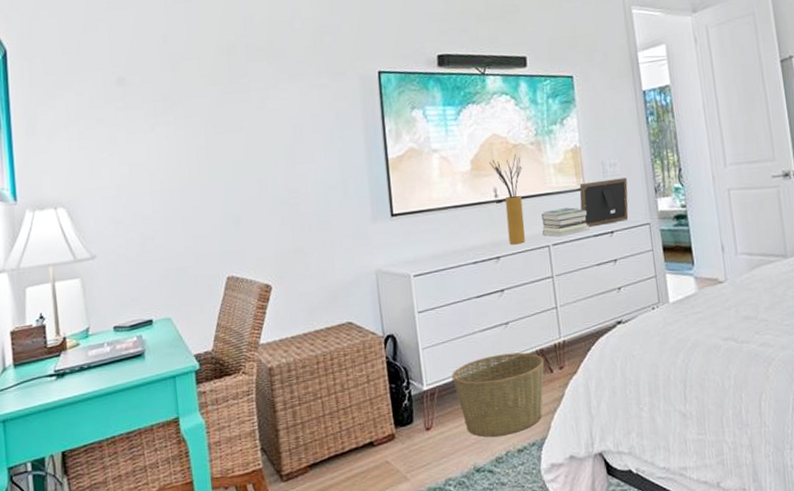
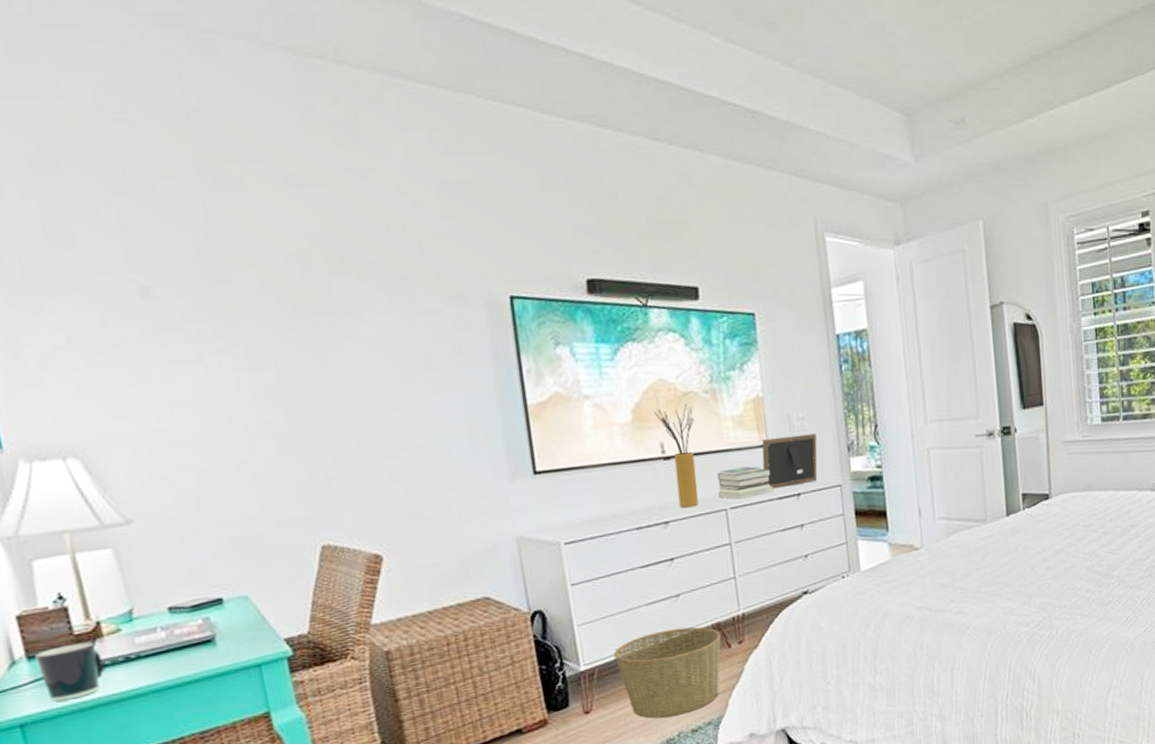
mug: none [19,353,65,402] -> present [35,641,104,702]

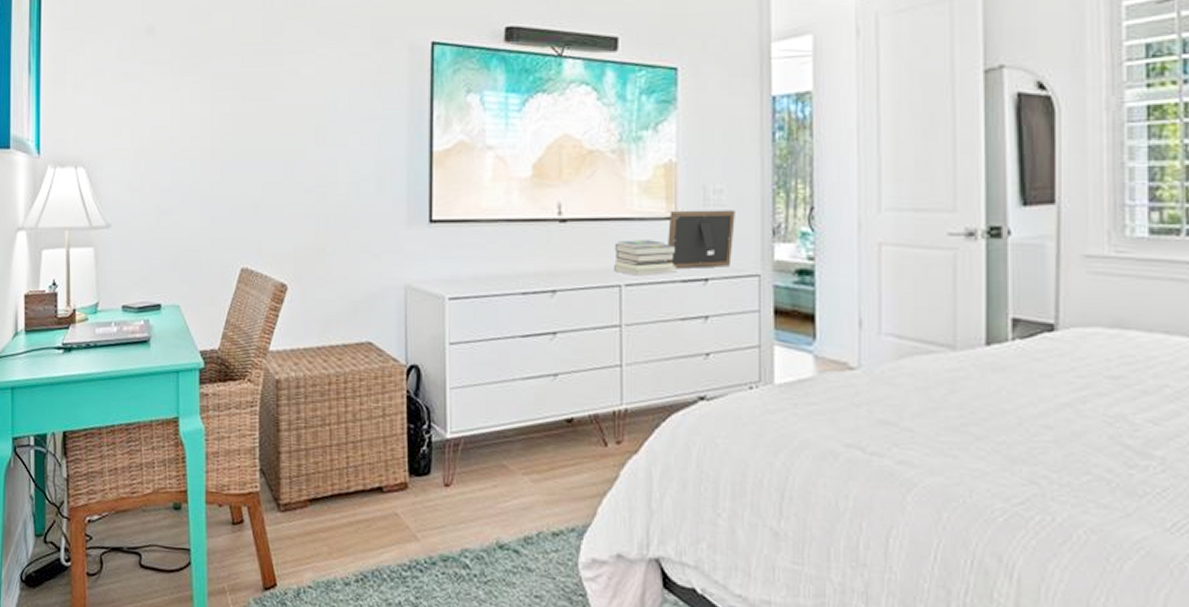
mug: present [35,641,104,702] -> none [30,325,72,373]
basket: present [614,627,722,719] -> none [482,411,598,512]
vase: present [655,404,698,508] -> none [556,163,597,278]

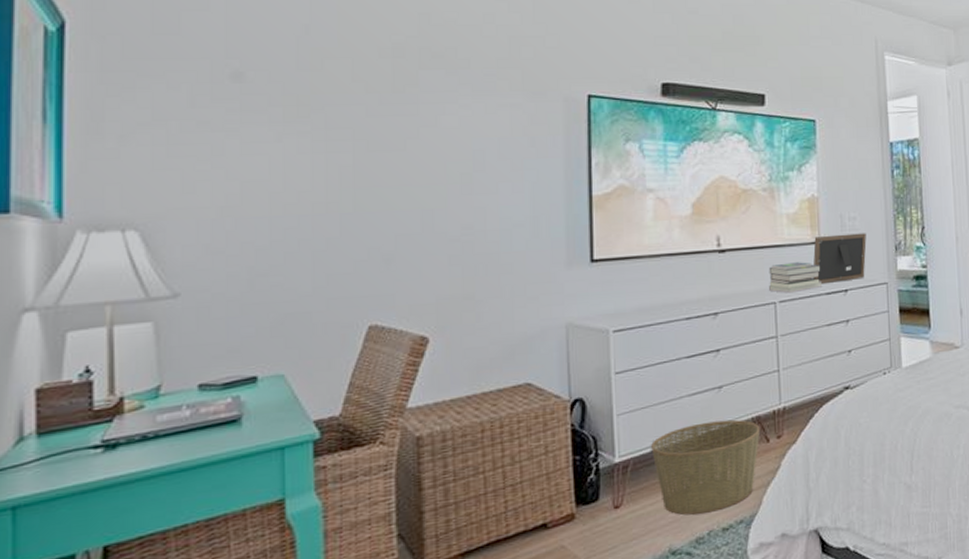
basket: none [482,411,598,512] -> present [651,419,761,515]

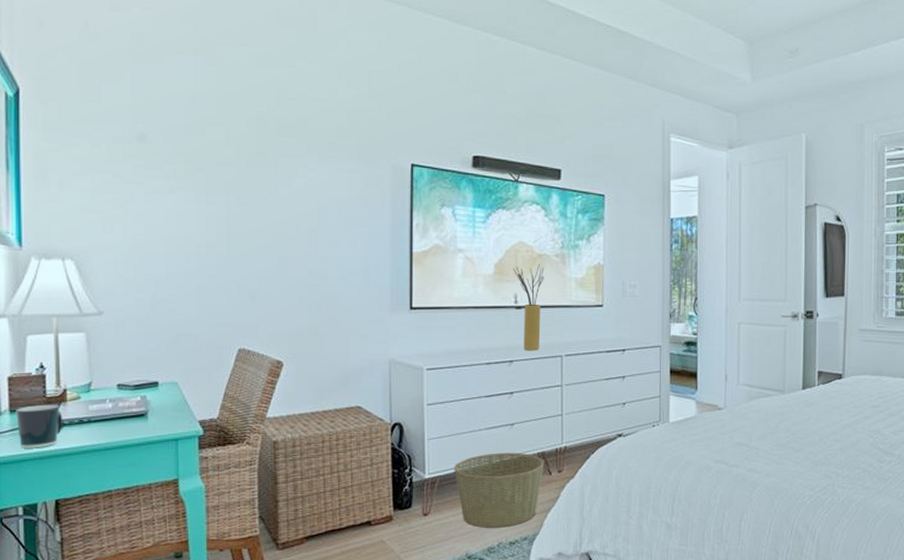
mug: none [46,418,118,482] -> present [16,404,63,449]
vase: none [714,200,751,300] -> present [513,264,544,351]
books: present [768,262,822,294] -> none [557,322,603,349]
picture frame: present [813,233,867,285] -> none [595,300,644,343]

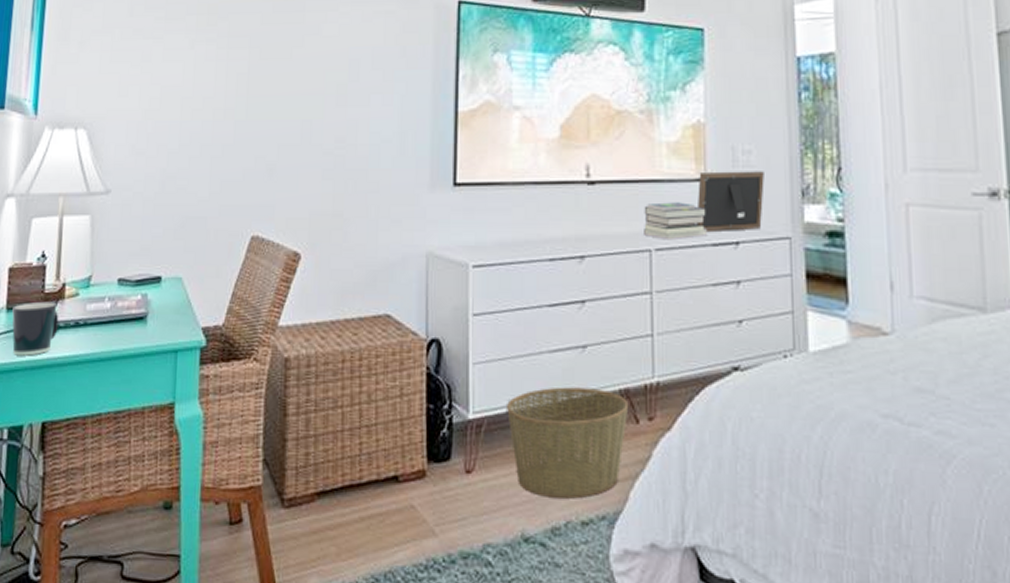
vase: present [513,264,544,351] -> none [584,124,625,243]
books: none [557,322,603,349] -> present [644,202,707,241]
picture frame: none [595,300,644,343] -> present [697,171,764,233]

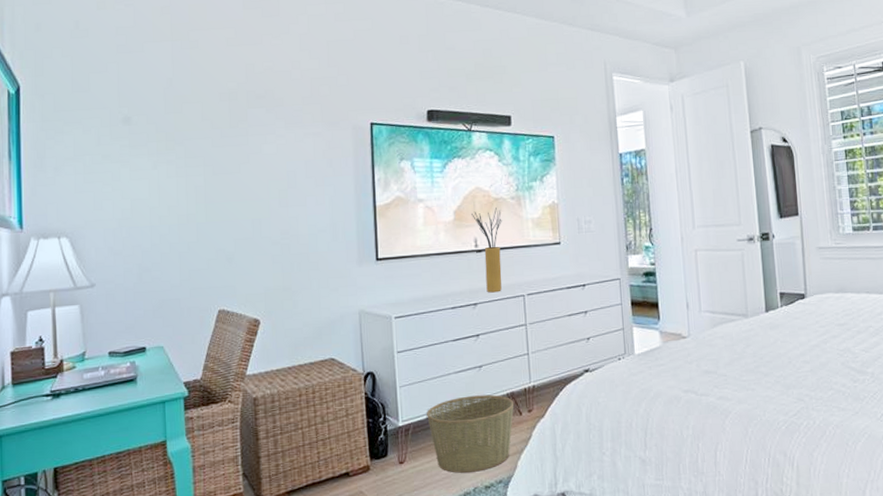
mug: present [12,301,59,356] -> none [18,375,60,420]
vase: none [584,124,625,243] -> present [472,208,502,293]
books: present [644,202,707,241] -> none [518,260,563,288]
picture frame: present [697,171,764,233] -> none [555,234,601,280]

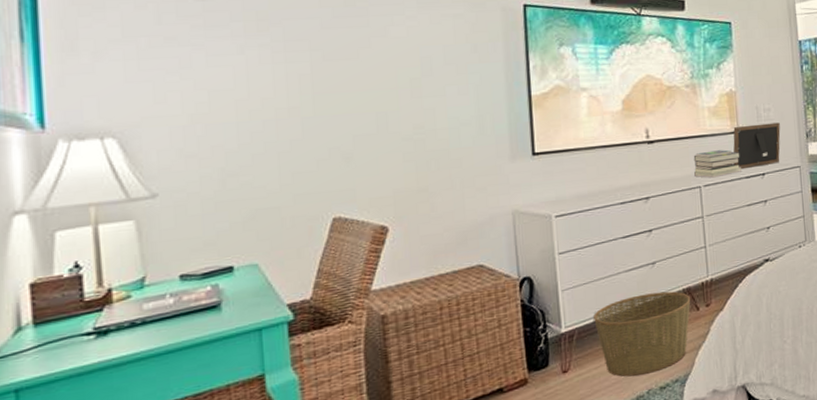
vase: present [472,208,502,293] -> none [642,96,677,186]
books: none [518,260,563,288] -> present [693,150,741,178]
picture frame: none [555,234,601,280] -> present [733,122,781,170]

